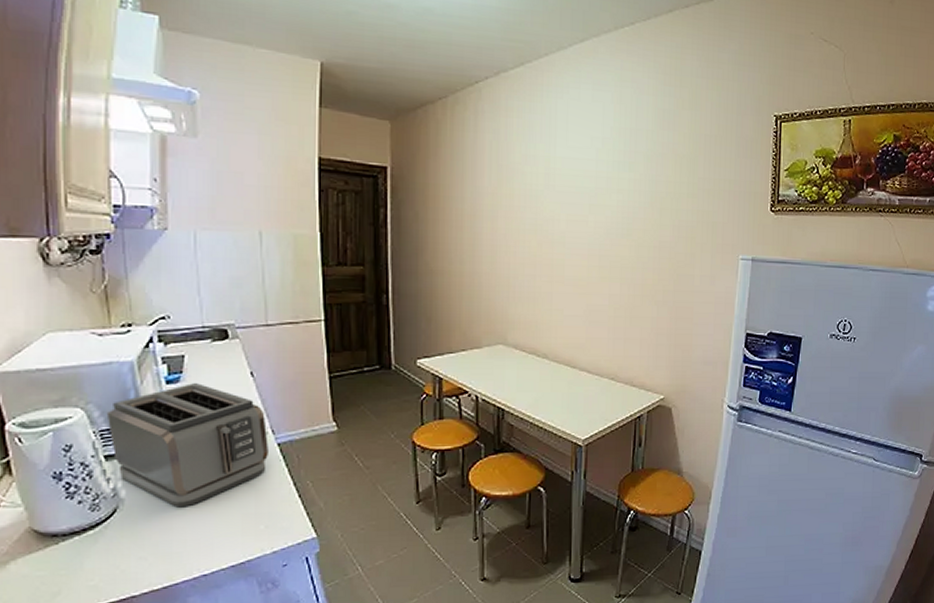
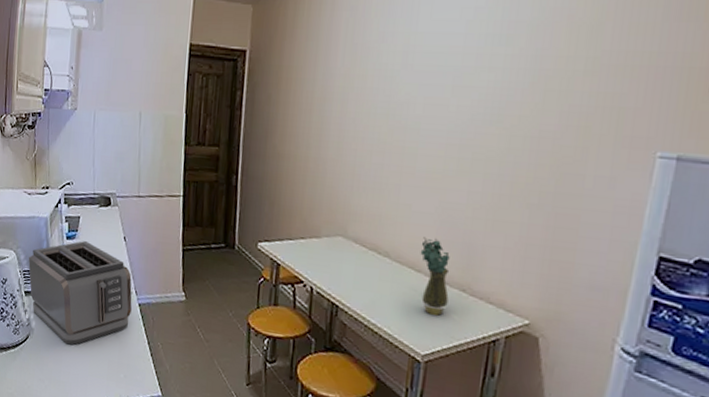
vase: none [574,337,601,403] -> present [420,237,450,316]

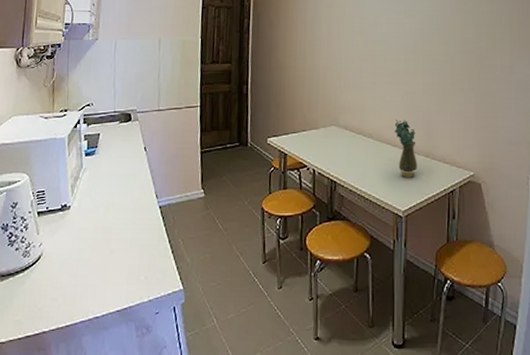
toaster: present [28,241,132,345] -> none [42,156,153,257]

